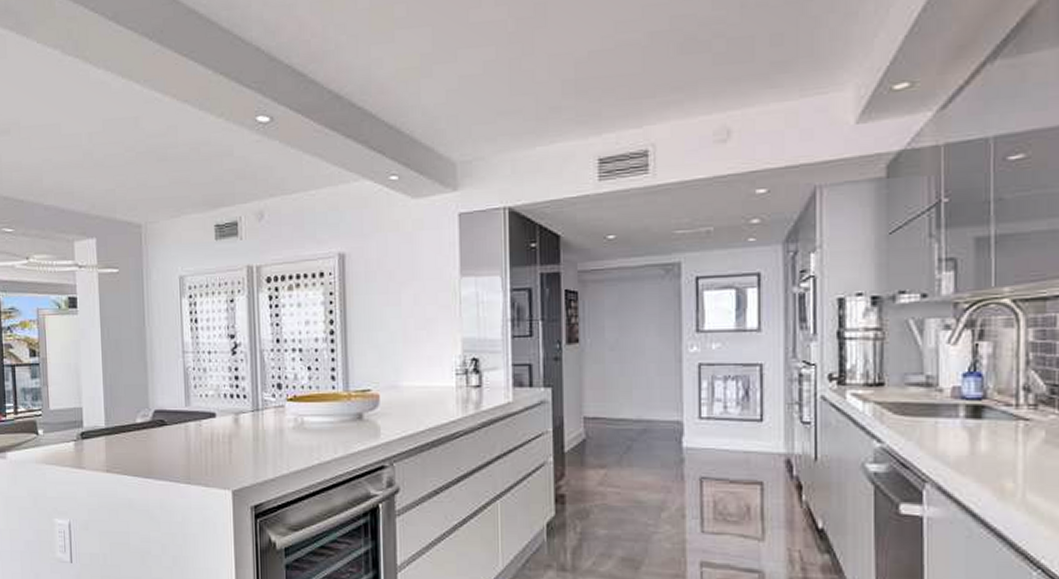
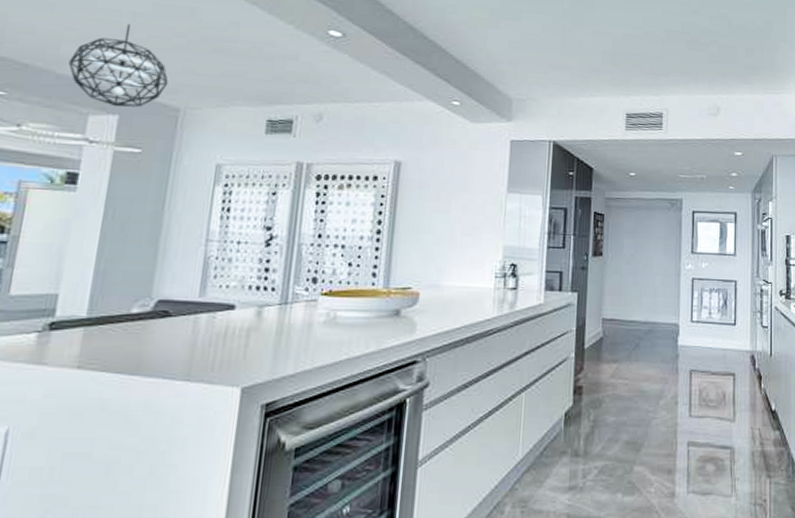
pendant light: none [51,145,128,231] -> present [68,23,169,107]

